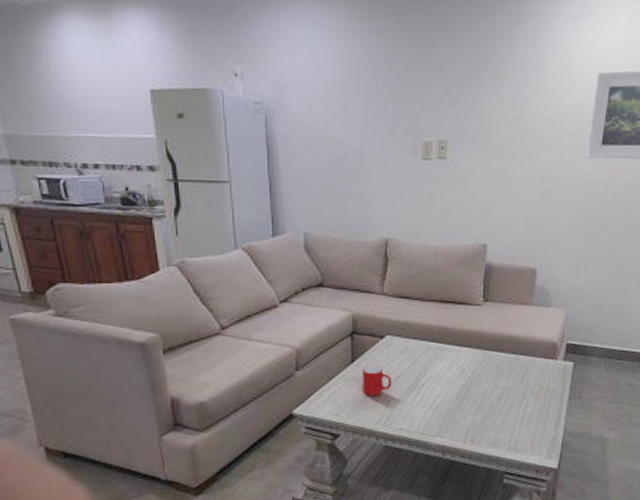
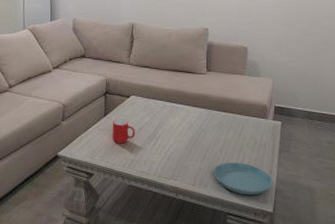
saucer: none [489,413,560,451] -> present [213,162,273,196]

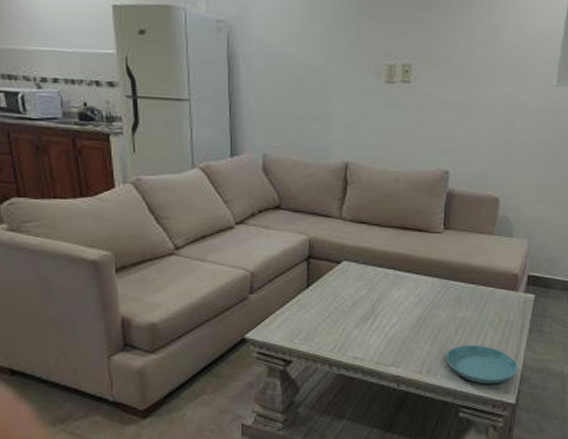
cup: present [112,119,135,143] -> none [316,291,347,323]

